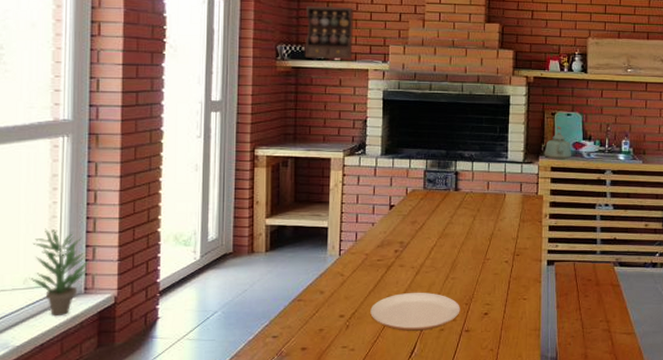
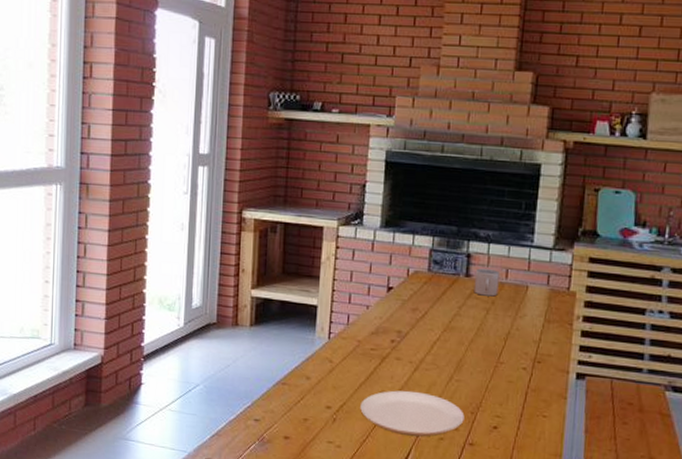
potted plant: present [29,228,89,317] -> none [25,278,79,370]
spice rack: present [304,5,354,60] -> none [299,46,356,111]
mug: none [462,183,482,205] -> present [473,268,500,297]
kettle: present [544,125,571,160] -> none [581,205,618,250]

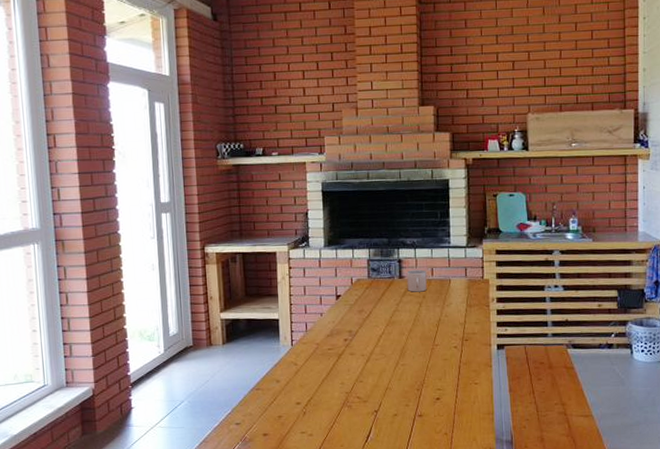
plate: present [360,390,465,437] -> none [325,379,412,417]

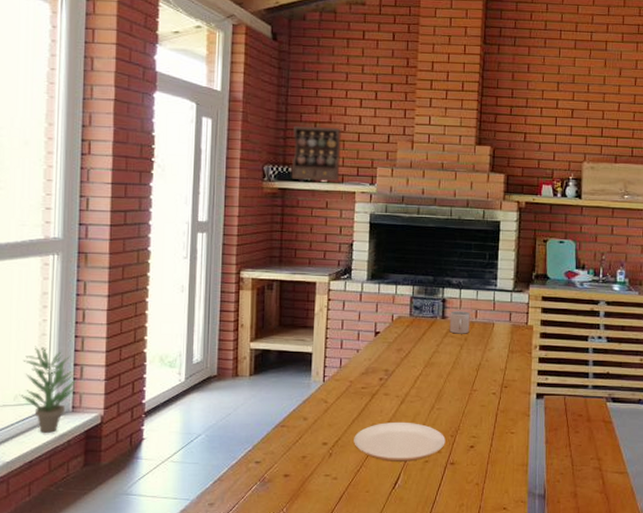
potted plant: none [18,329,68,408] -> present [19,346,77,434]
spice rack: none [241,101,290,155] -> present [291,125,341,181]
plate: none [325,379,412,417] -> present [354,421,446,462]

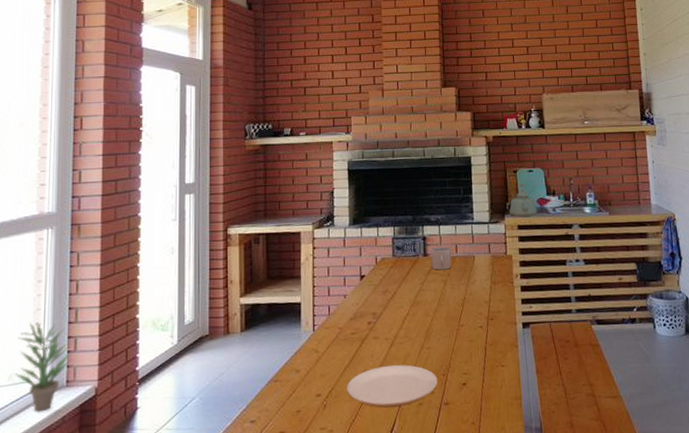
spice rack: present [291,125,341,181] -> none [271,84,317,135]
kettle: none [535,253,564,289] -> present [509,183,537,218]

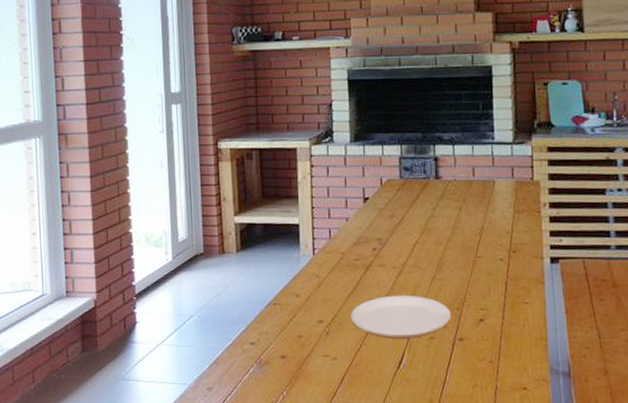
potted plant: present [14,322,71,413] -> none [15,231,69,320]
mug: present [431,247,452,270] -> none [444,169,468,195]
kettle: present [509,183,537,218] -> none [537,97,571,138]

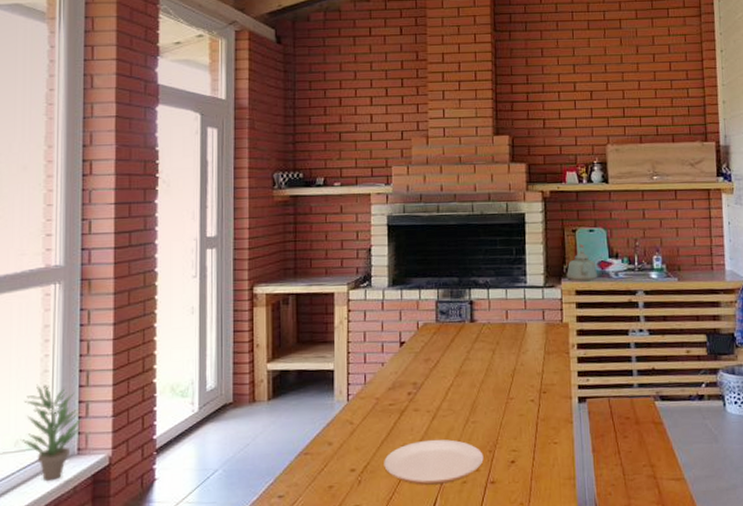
potted plant: none [15,231,69,320] -> present [20,384,83,482]
kettle: none [537,97,571,138] -> present [566,243,597,282]

